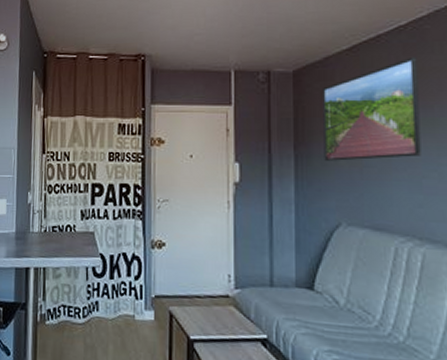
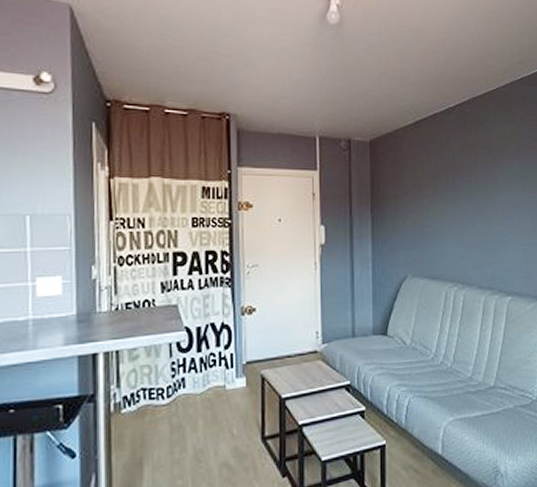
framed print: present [323,56,421,161] -> none [393,134,463,222]

